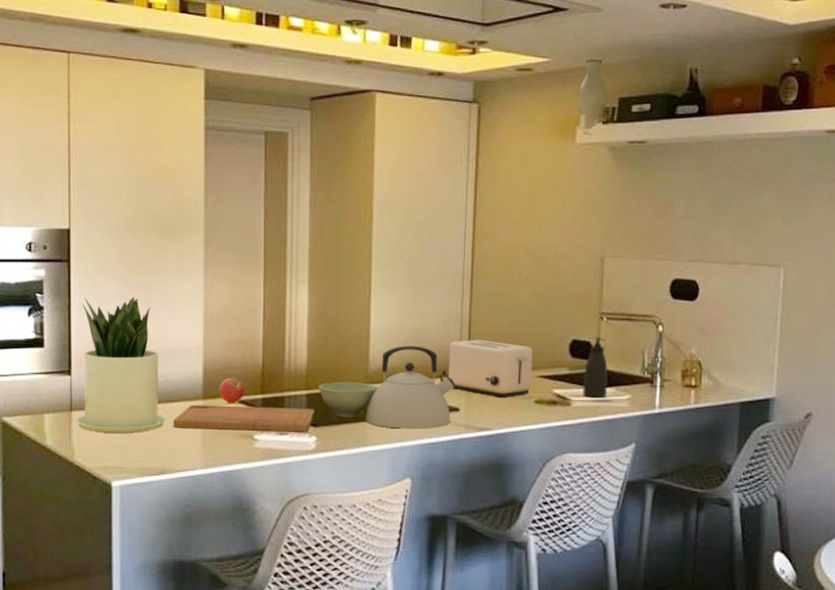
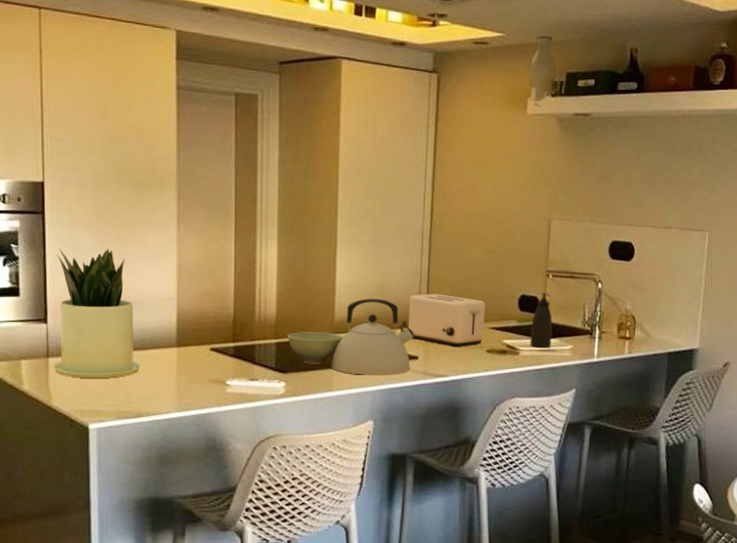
cutting board: present [173,405,315,432] -> none [148,352,284,378]
fruit: present [219,377,246,404] -> none [192,326,218,351]

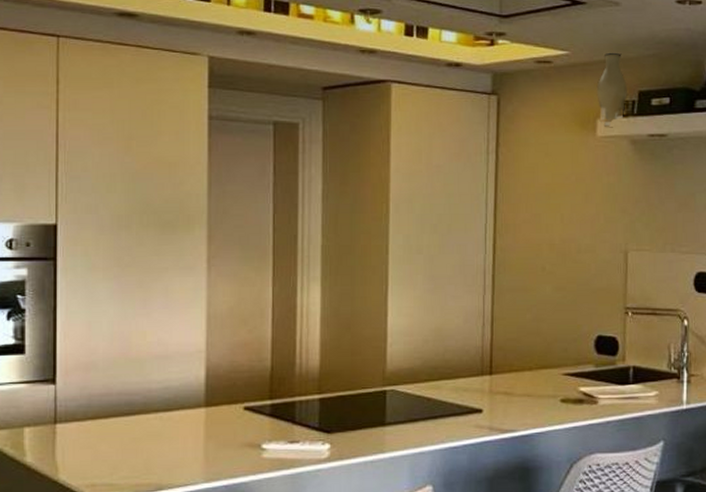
planter: present [52,248,142,379] -> none [60,296,164,448]
bowl: present [287,332,343,365] -> none [333,384,396,423]
kettle: present [331,298,414,375] -> none [383,344,477,433]
toaster: present [409,294,485,347] -> none [471,337,558,397]
soap dispenser: present [530,293,553,348] -> none [609,333,635,395]

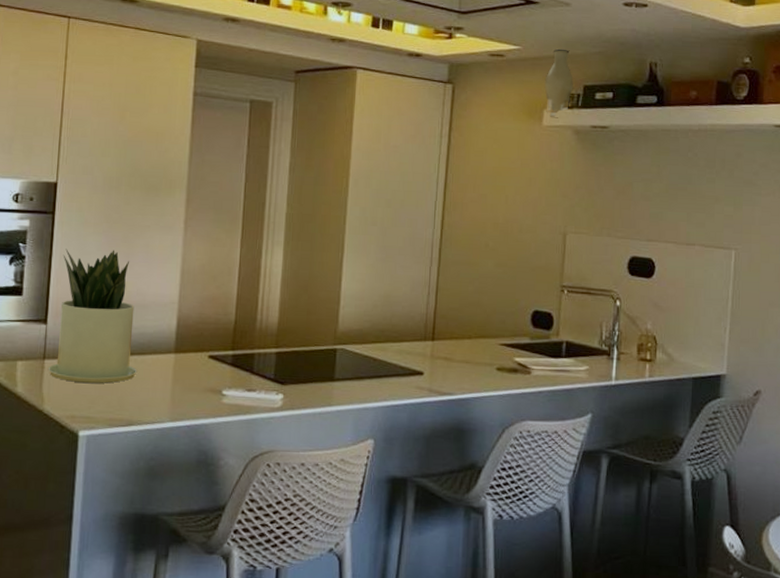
planter: none [60,296,164,448] -> present [48,249,138,384]

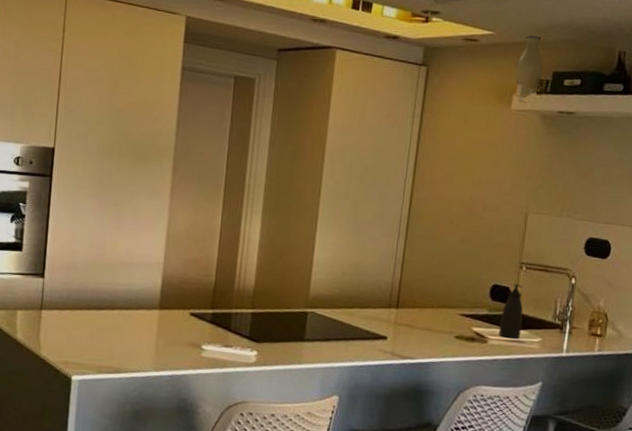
planter: present [48,249,138,384] -> none [44,210,125,334]
soap dispenser: none [543,309,568,368] -> present [499,284,523,339]

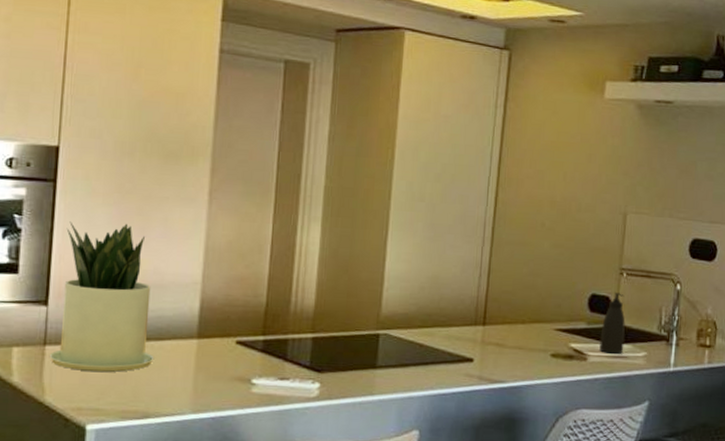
planter: none [44,210,125,334] -> present [49,221,155,373]
vase: present [515,36,544,103] -> none [607,17,638,91]

